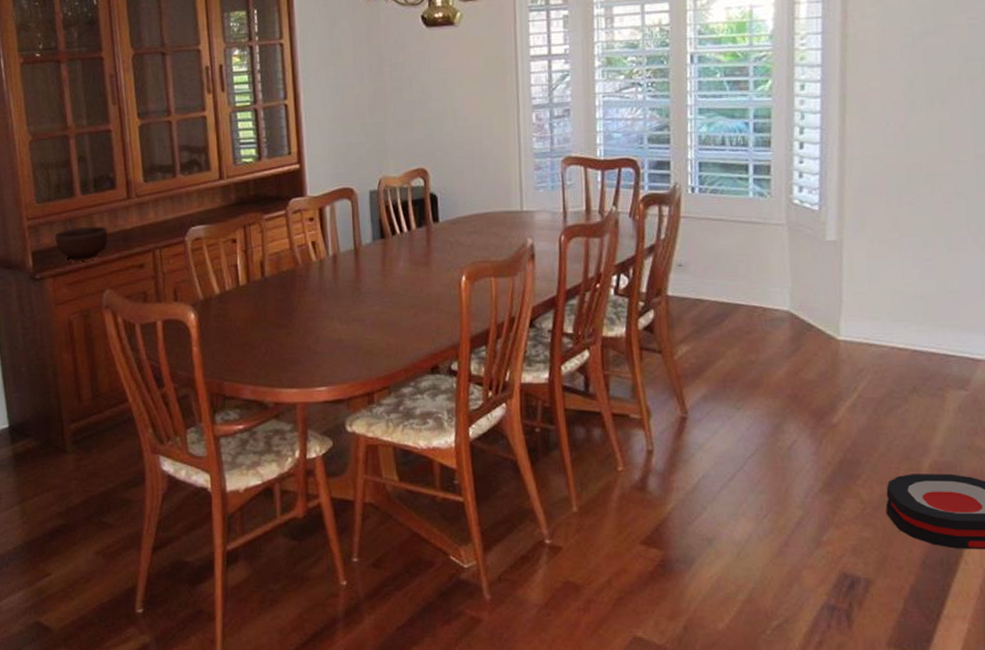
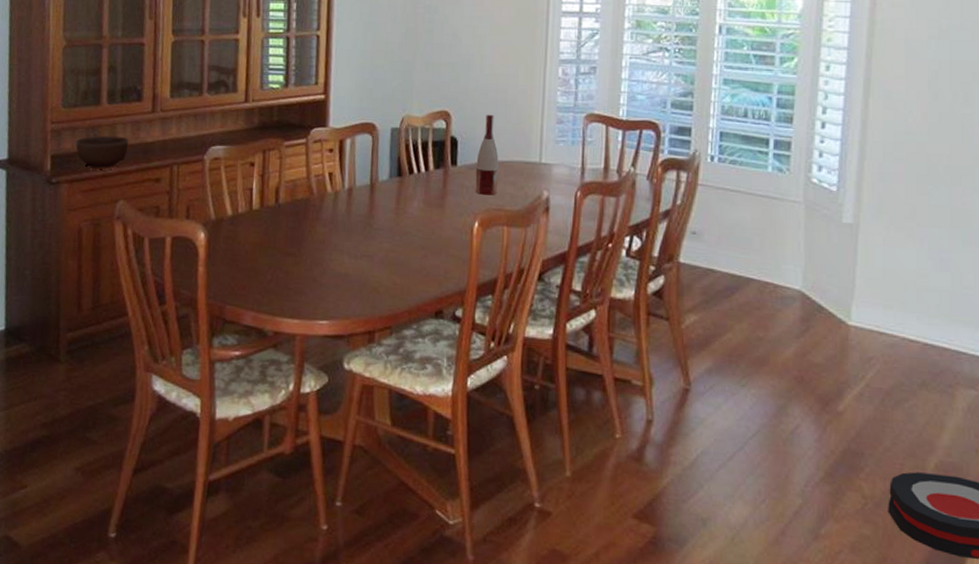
wine bottle: none [458,168,482,249] -> present [475,115,499,195]

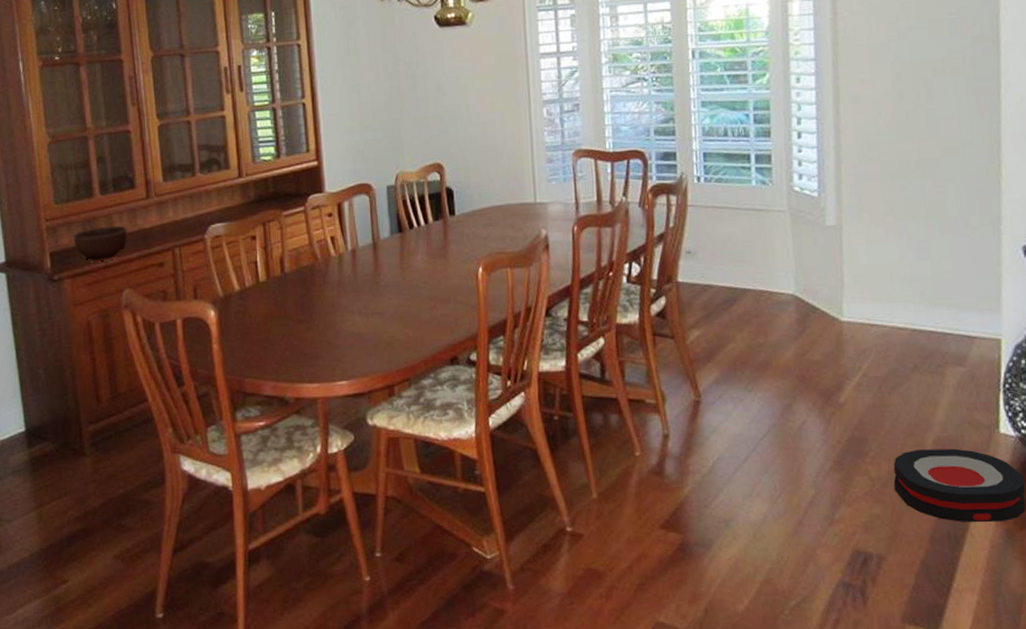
wine bottle: present [475,115,499,195] -> none [473,162,497,241]

